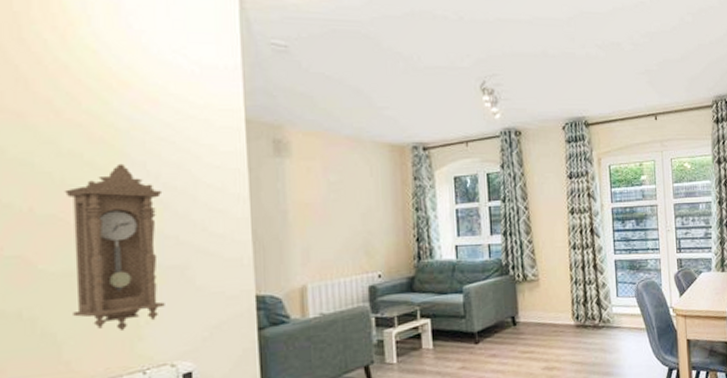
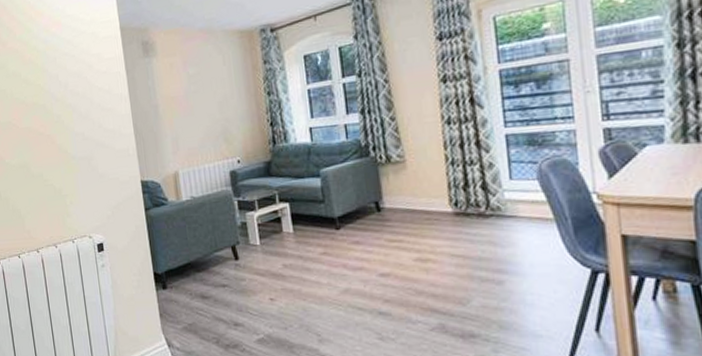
pendulum clock: present [65,163,165,332] -> none [14,78,81,209]

